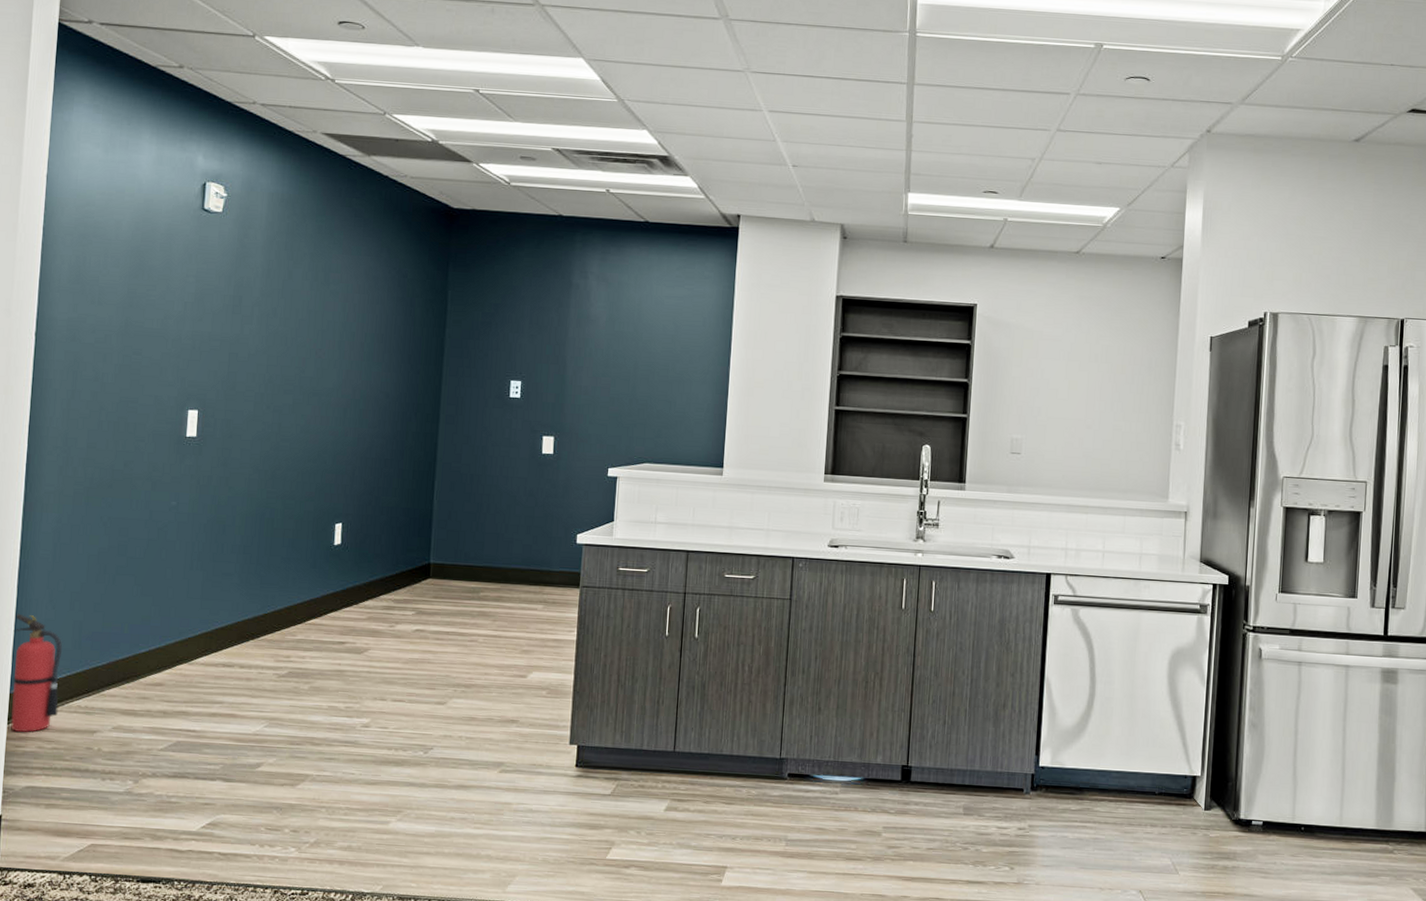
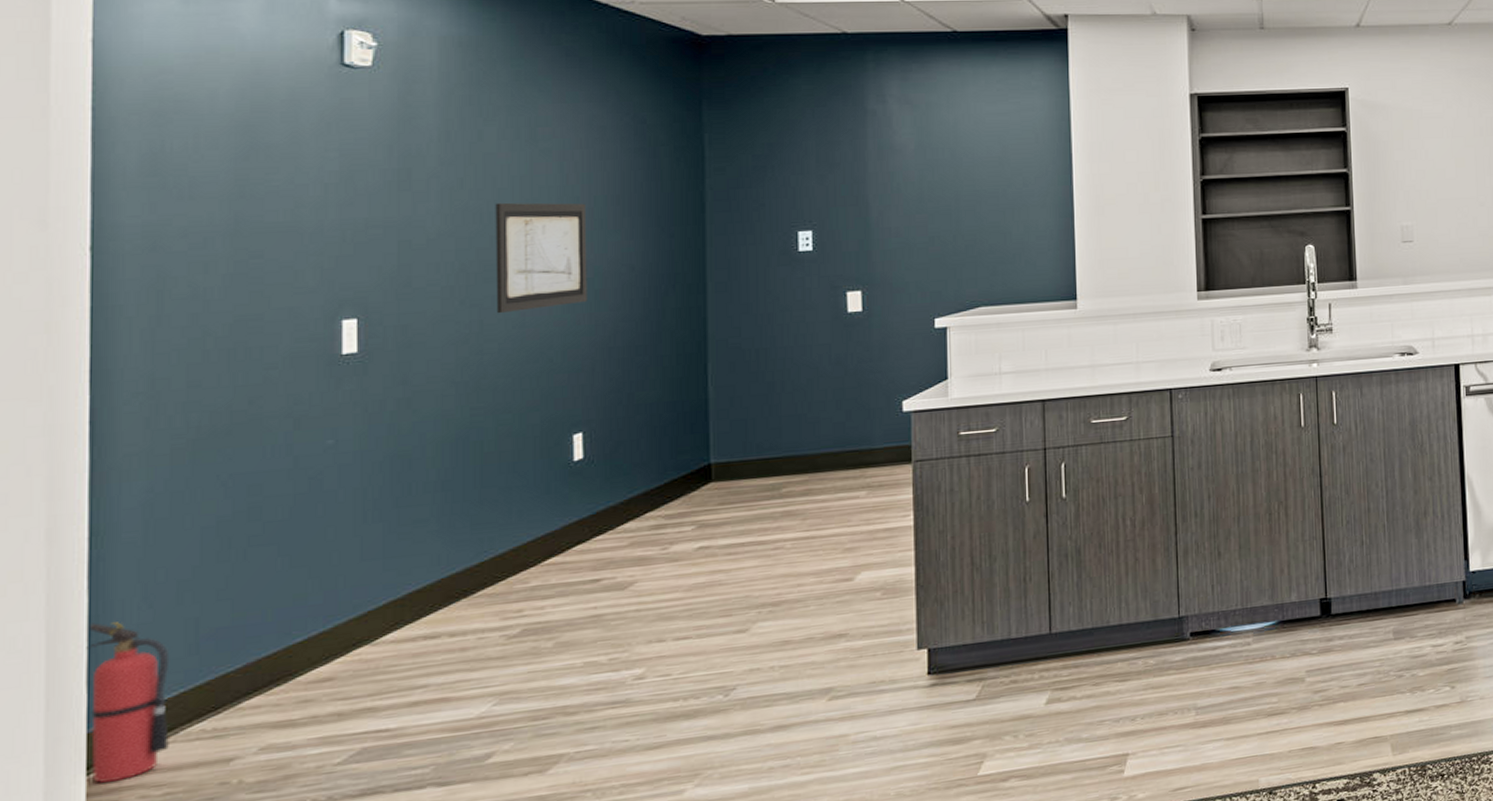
wall art: none [291,330,359,420] -> present [495,202,588,314]

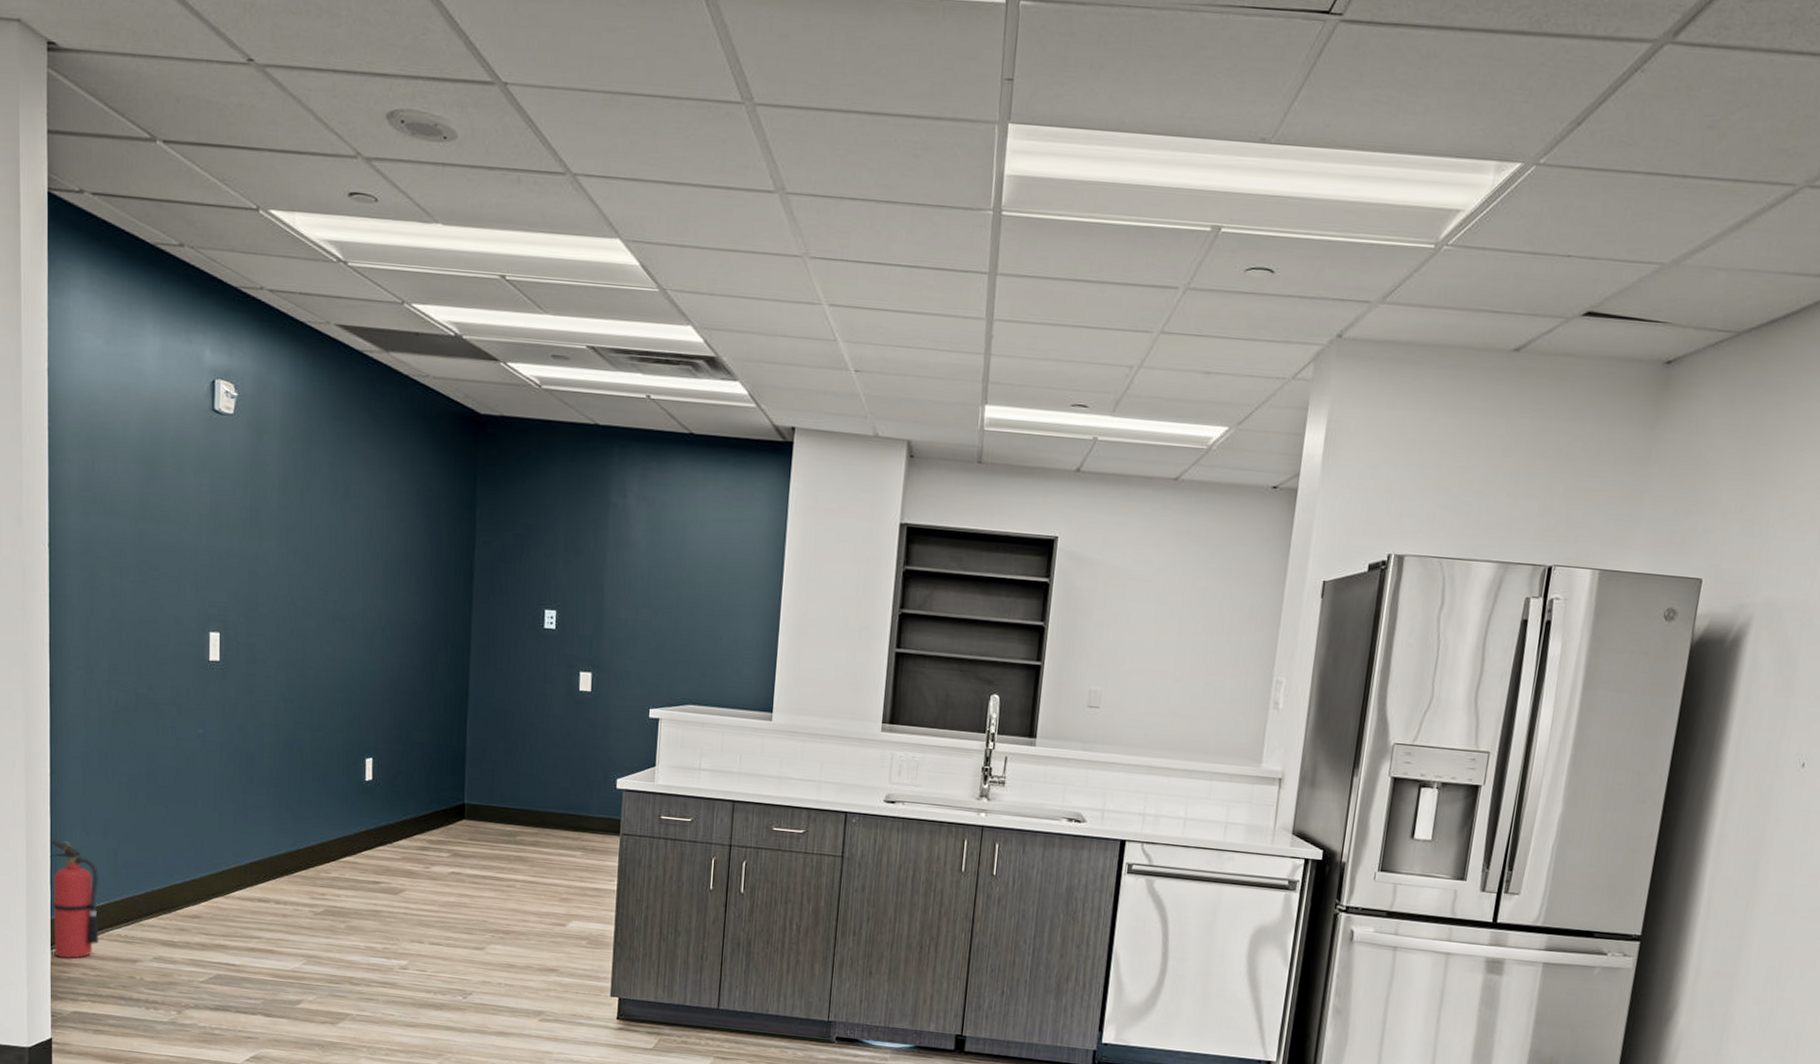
wall art: present [495,202,588,314] -> none [315,548,384,647]

